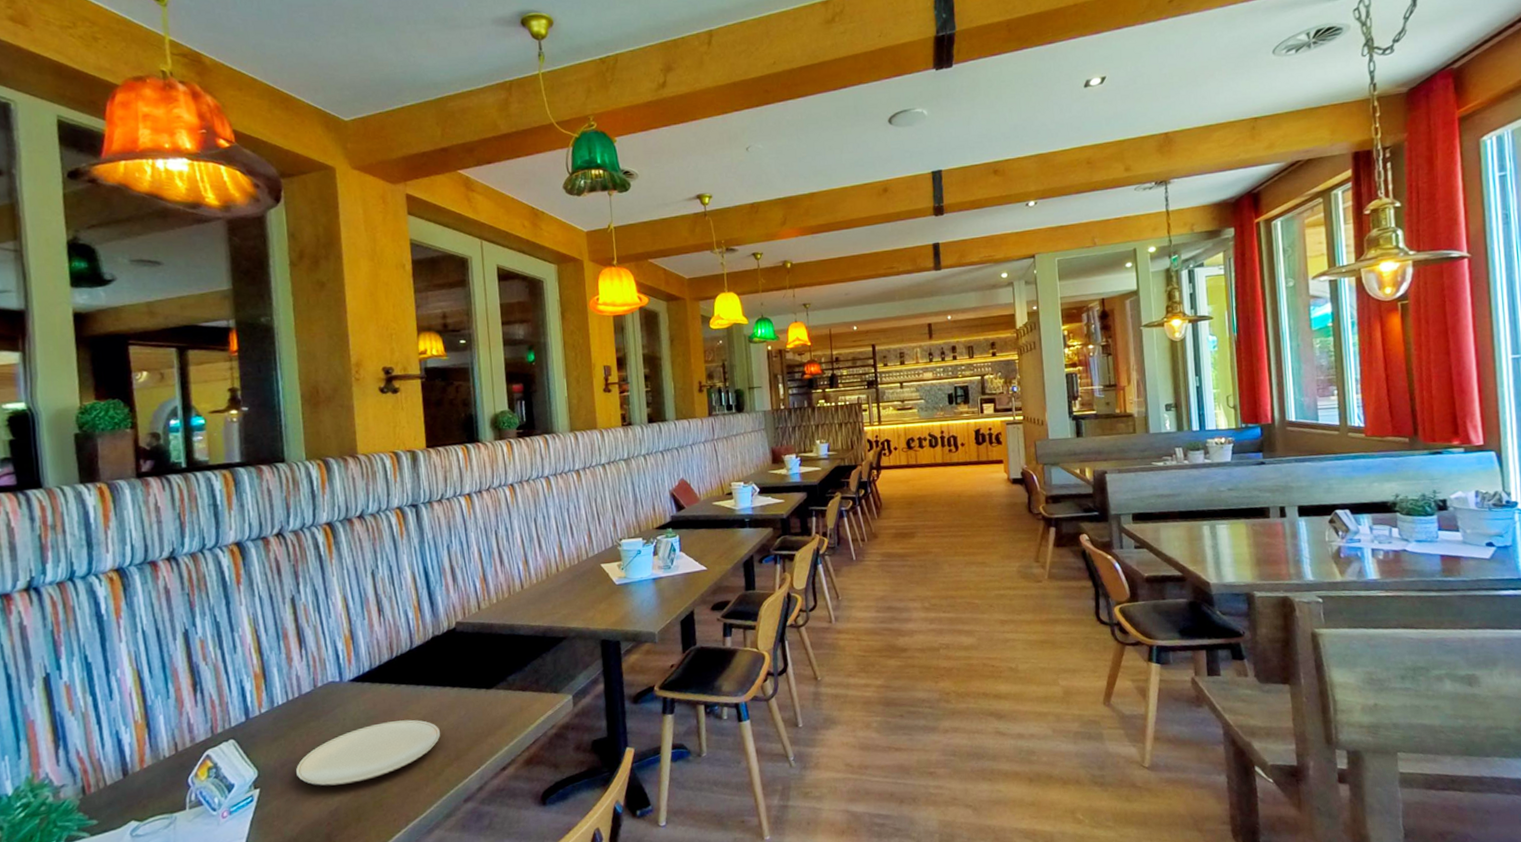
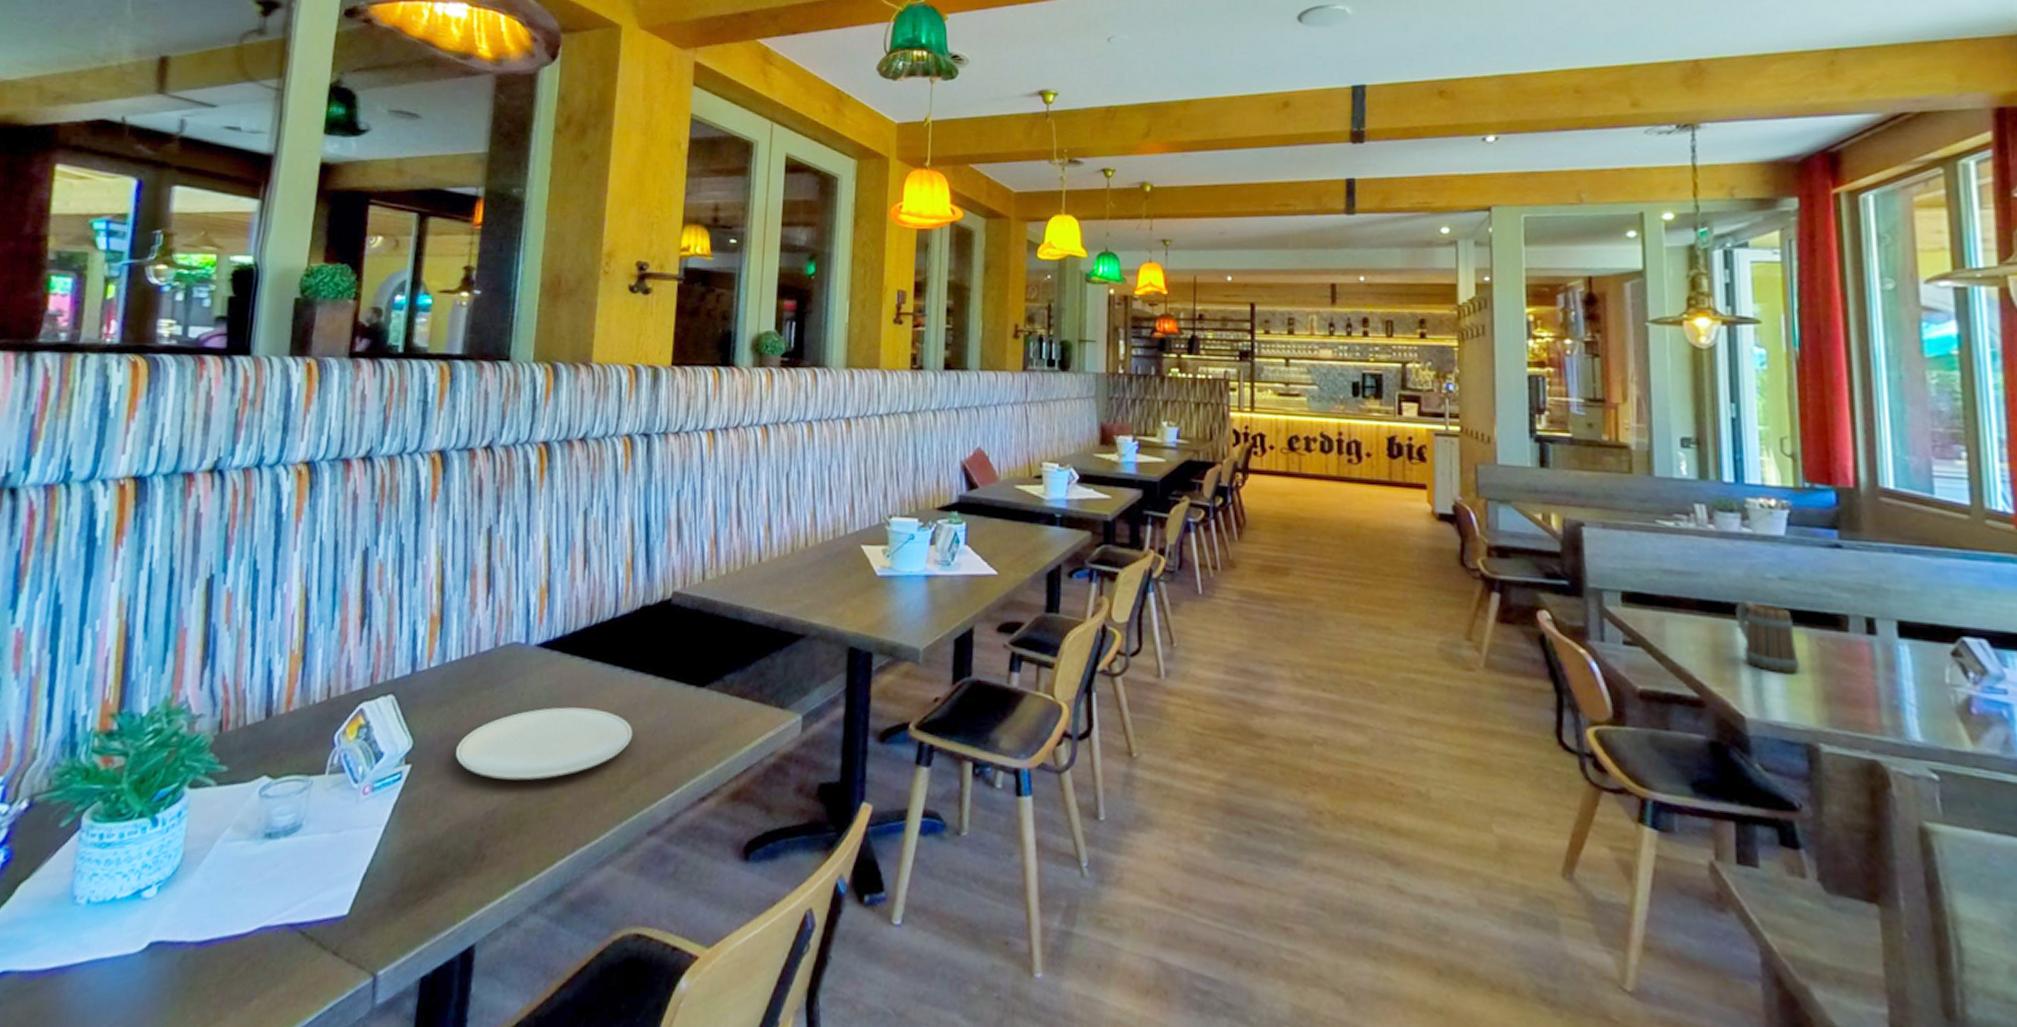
beer mug: none [1202,507,1242,552] -> present [1736,600,1801,674]

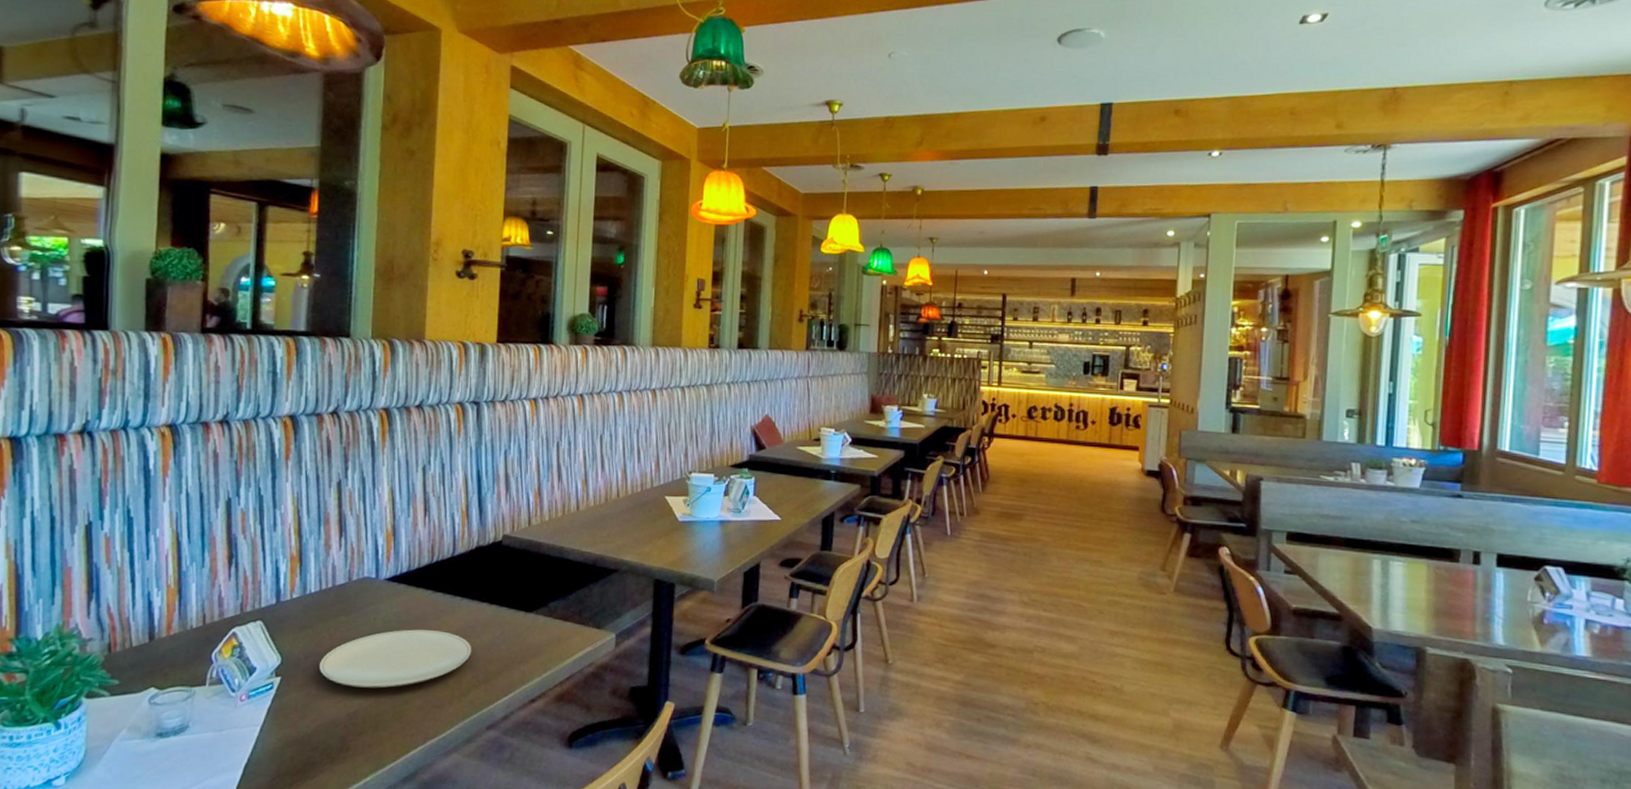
beer mug: present [1736,600,1801,674] -> none [1374,539,1419,595]

